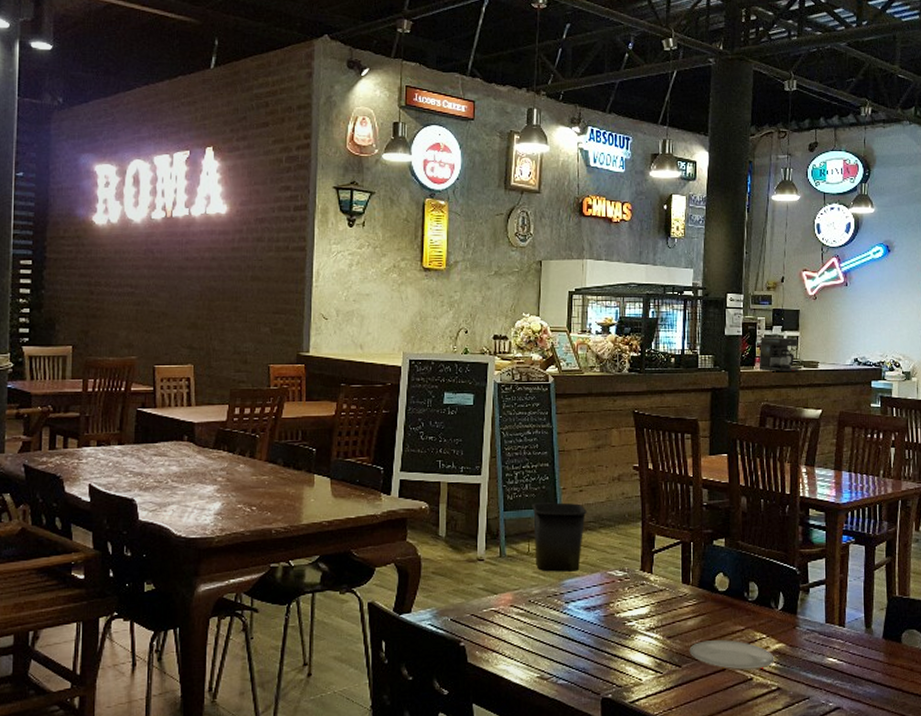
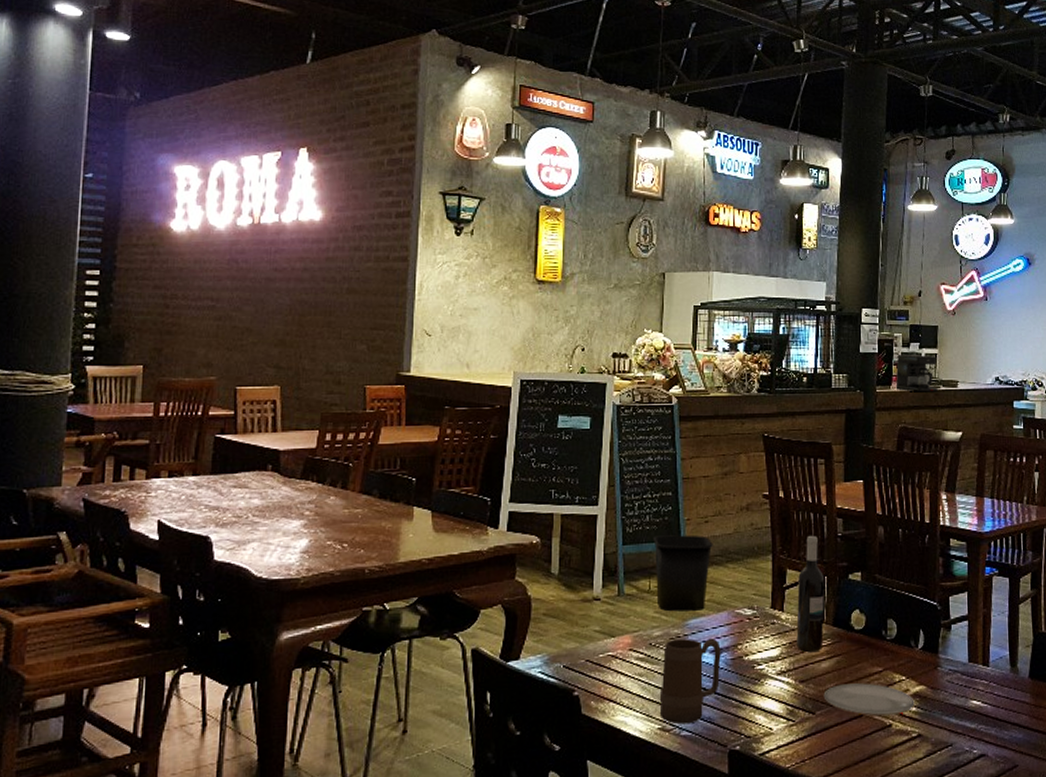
beer mug: none [538,597,594,674] -> present [659,639,721,724]
wine bottle: none [664,505,690,612] -> present [796,536,824,653]

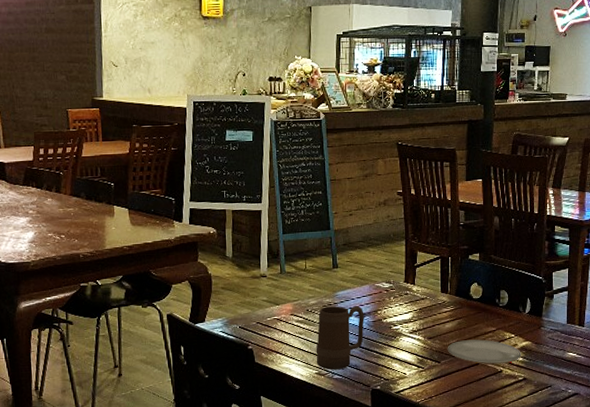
waste bin: present [653,535,713,612] -> none [307,225,357,285]
wine bottle: present [796,536,824,653] -> none [425,225,448,317]
coffee maker: present [895,354,938,393] -> none [512,71,548,105]

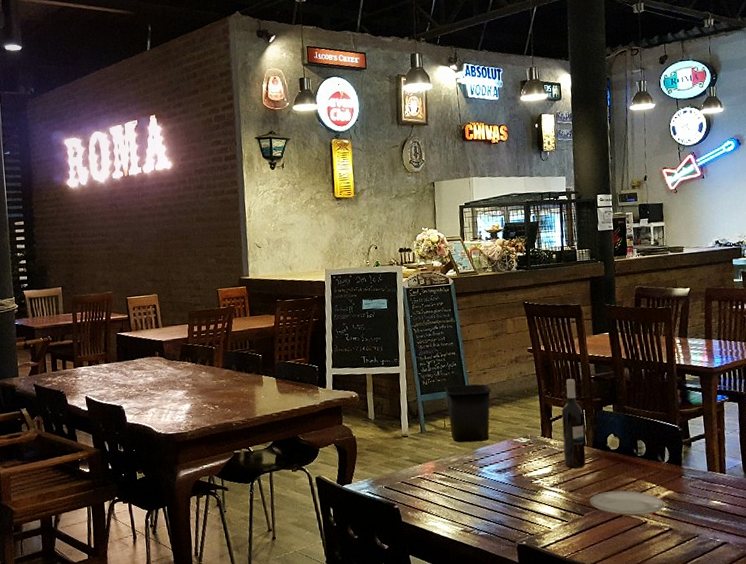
waste bin: none [307,225,357,285] -> present [444,384,492,443]
beer mug: present [316,306,364,370] -> none [460,462,506,527]
wine bottle: none [425,225,448,317] -> present [561,379,586,469]

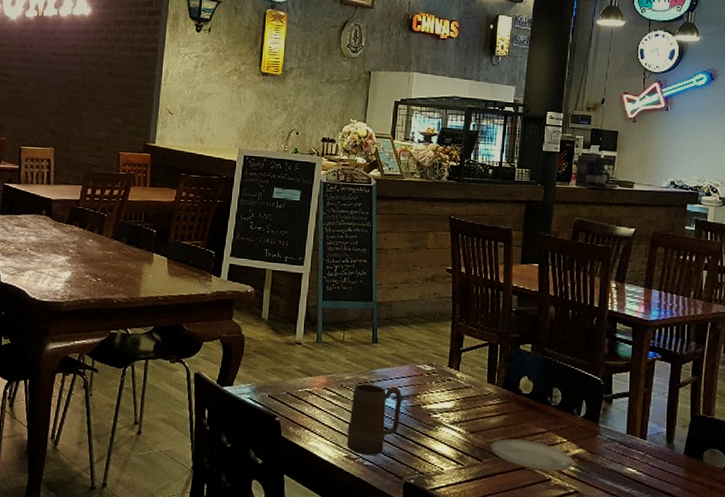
waste bin: present [444,384,492,443] -> none [349,295,400,362]
beer mug: none [460,462,506,527] -> present [346,384,402,456]
wine bottle: present [561,379,586,469] -> none [469,308,497,409]
coffee maker: none [629,228,667,259] -> present [574,154,615,192]

